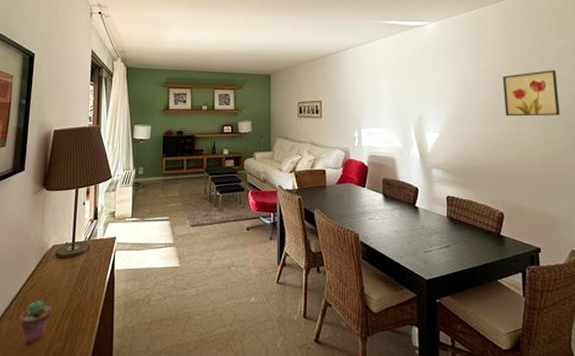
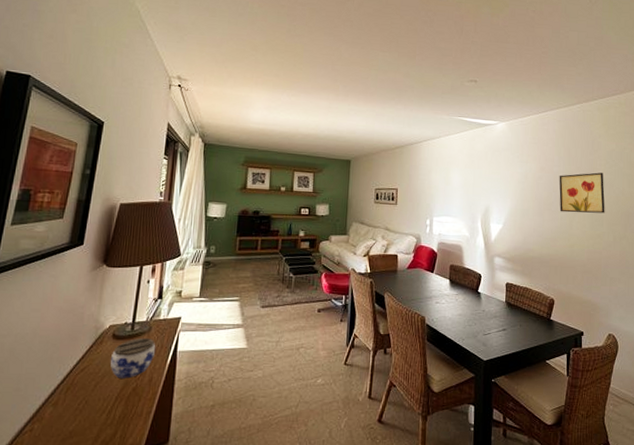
potted succulent: present [19,300,52,345] -> none [65,384,105,432]
jar: none [55,257,95,296] -> present [110,337,156,379]

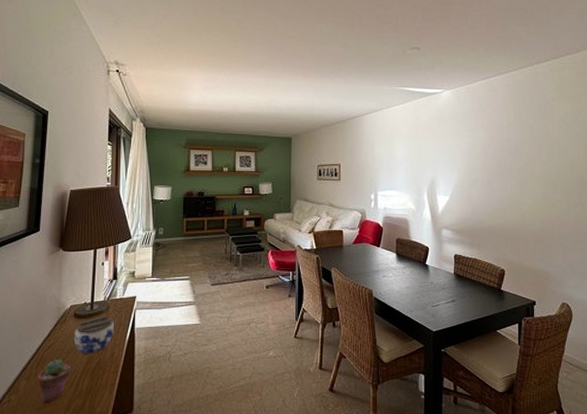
potted succulent: none [65,384,105,432] -> present [37,359,71,403]
wall art: present [559,172,605,214] -> none [509,138,559,181]

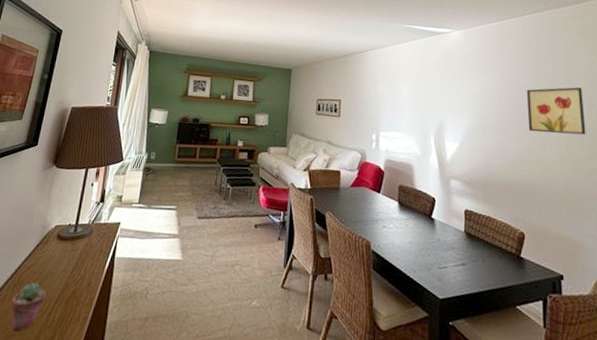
jar: present [73,316,115,354] -> none [53,240,96,281]
wall art: none [509,138,559,181] -> present [526,87,586,135]

